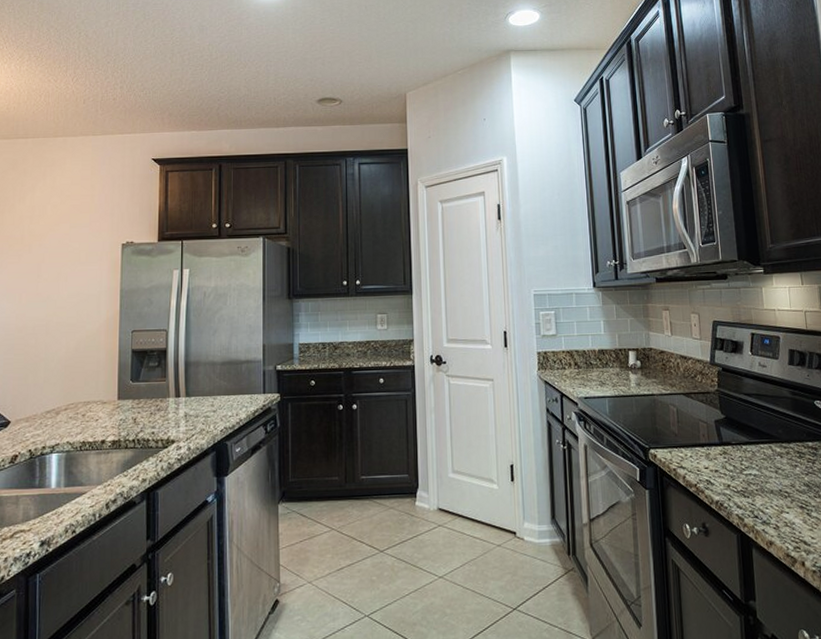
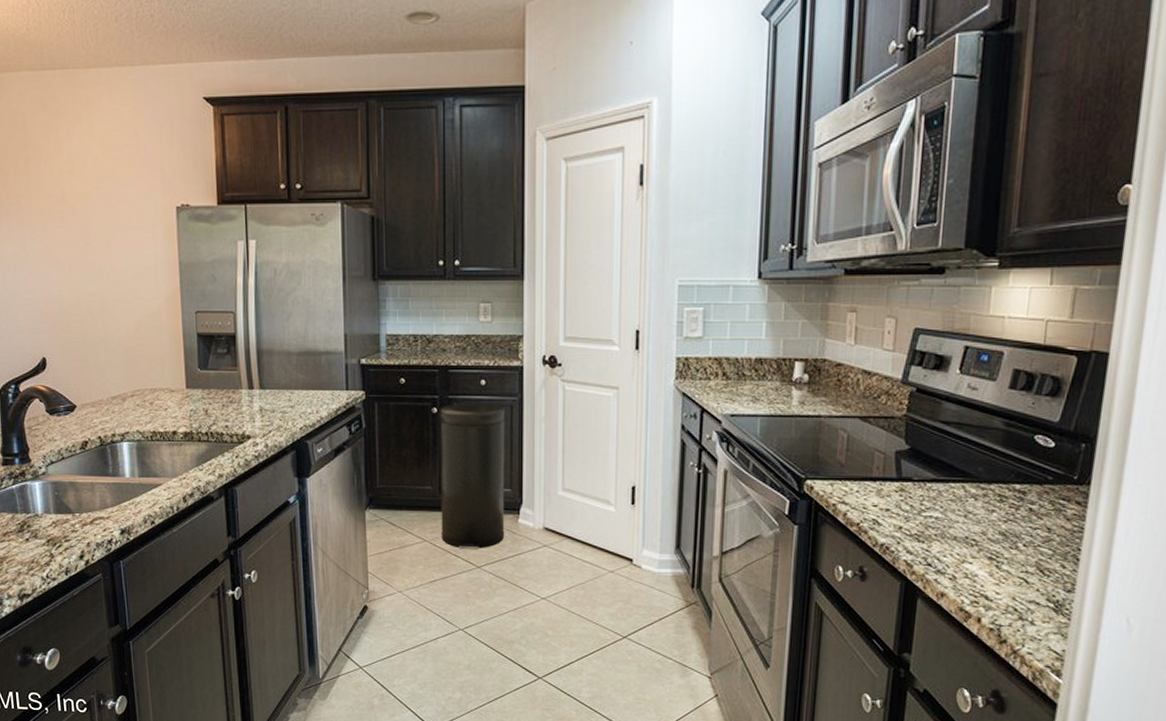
pedal bin: none [345,399,404,535] -> present [440,403,505,549]

